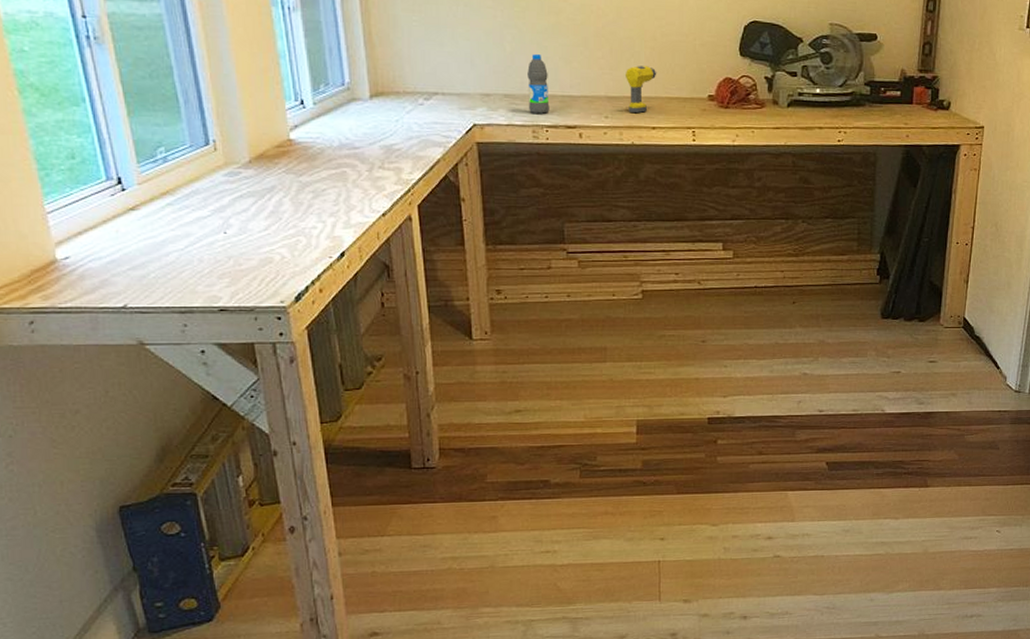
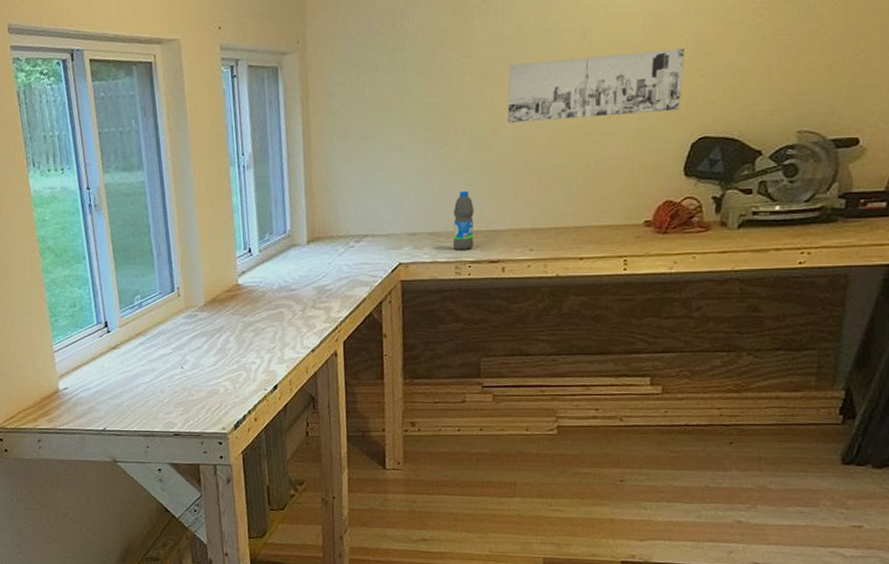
power drill: present [624,65,657,113] -> none [553,195,589,243]

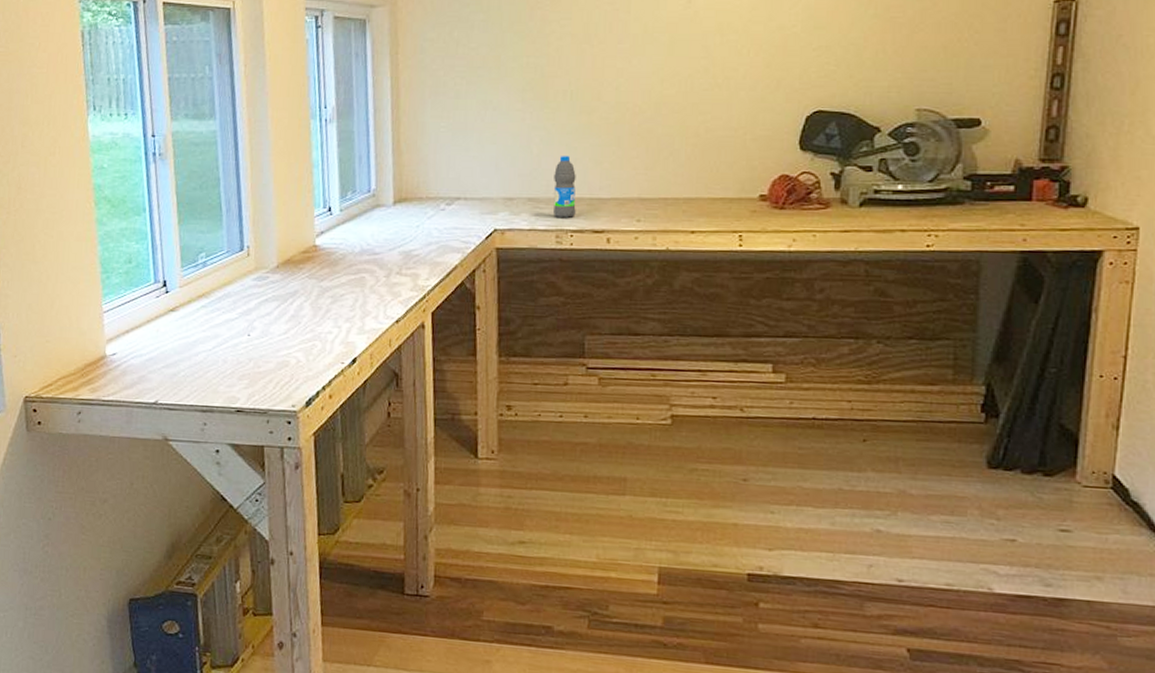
wall art: present [507,48,685,123] -> none [610,21,795,87]

